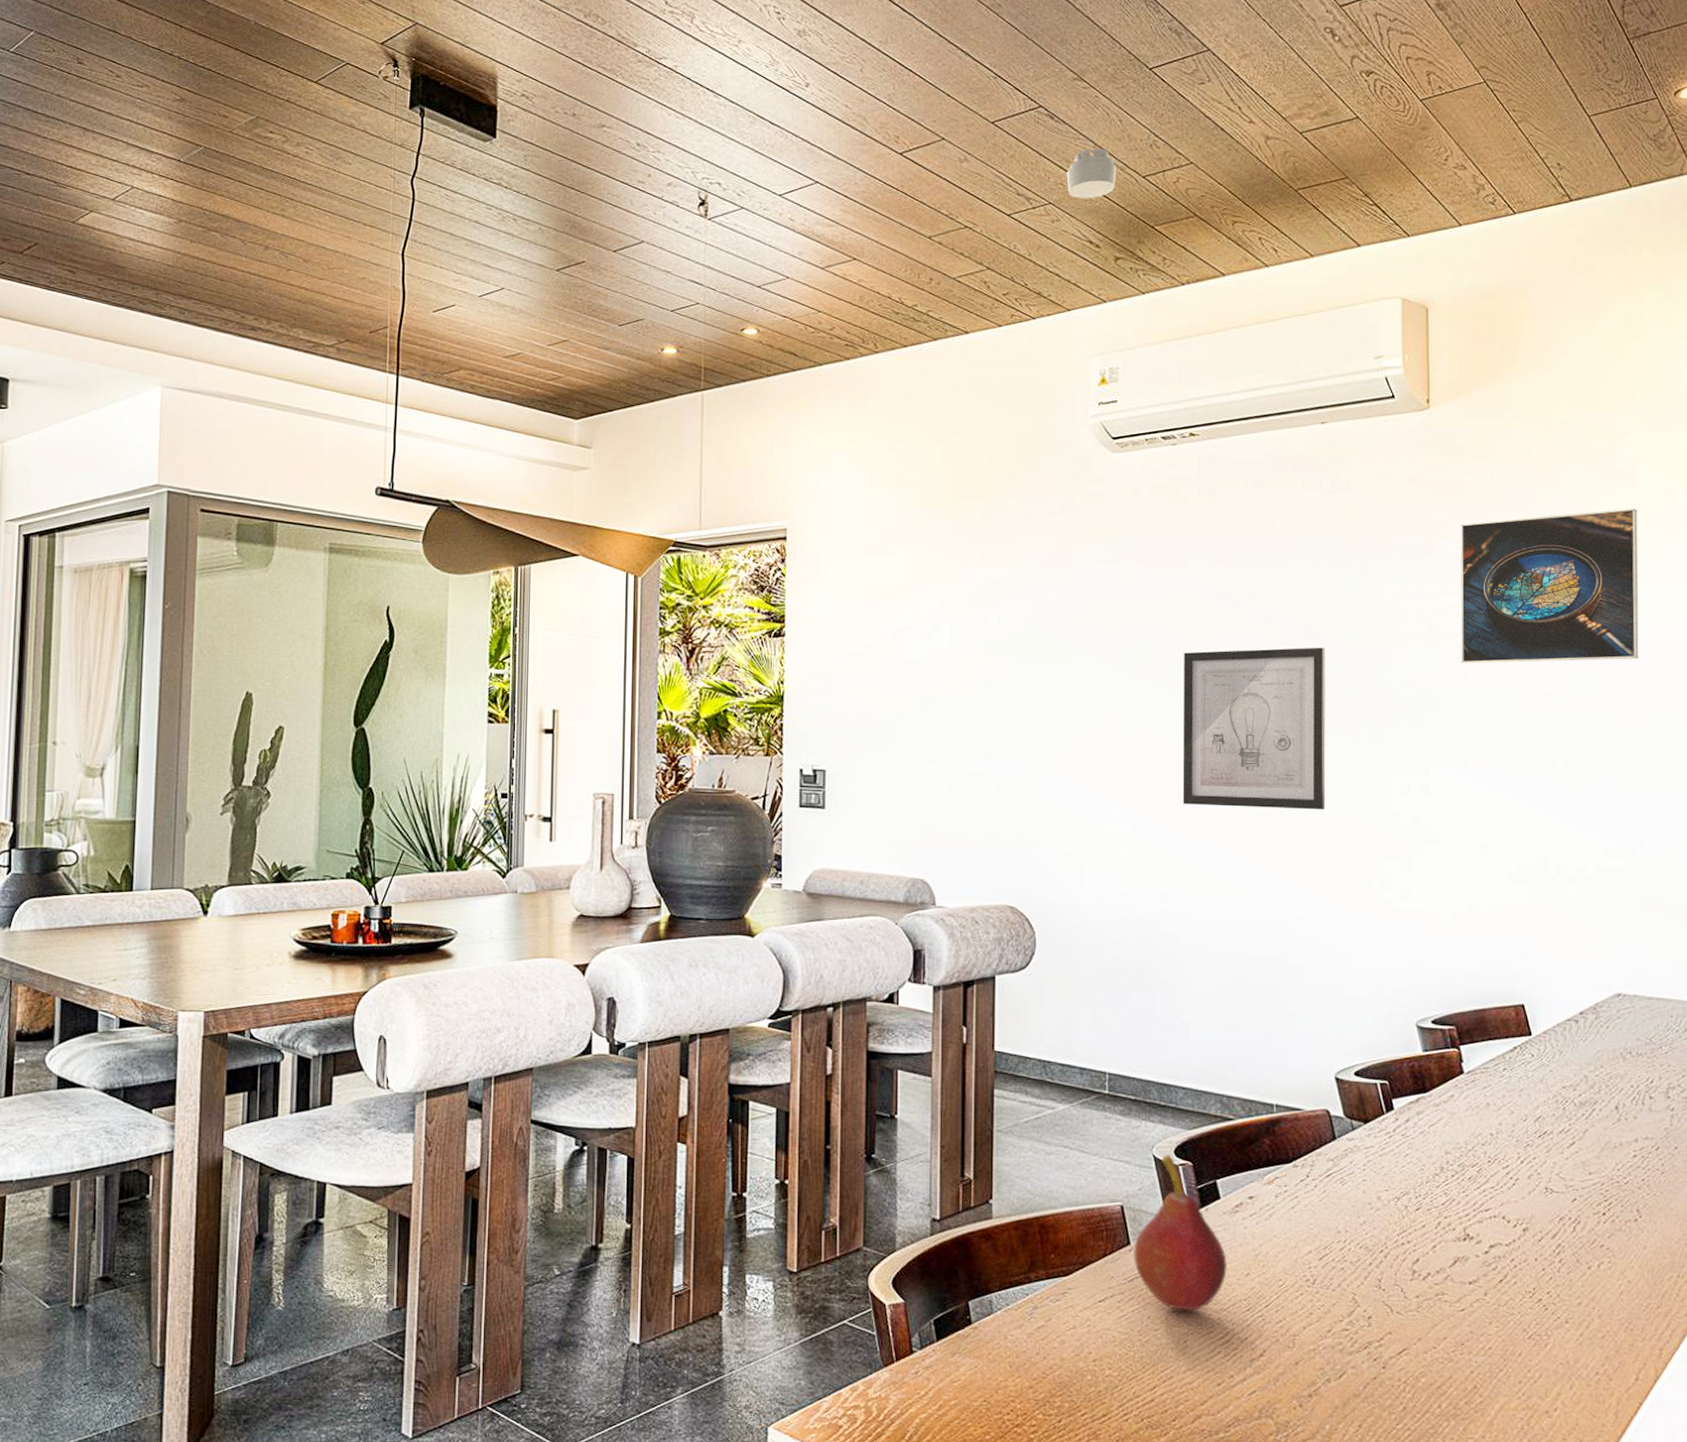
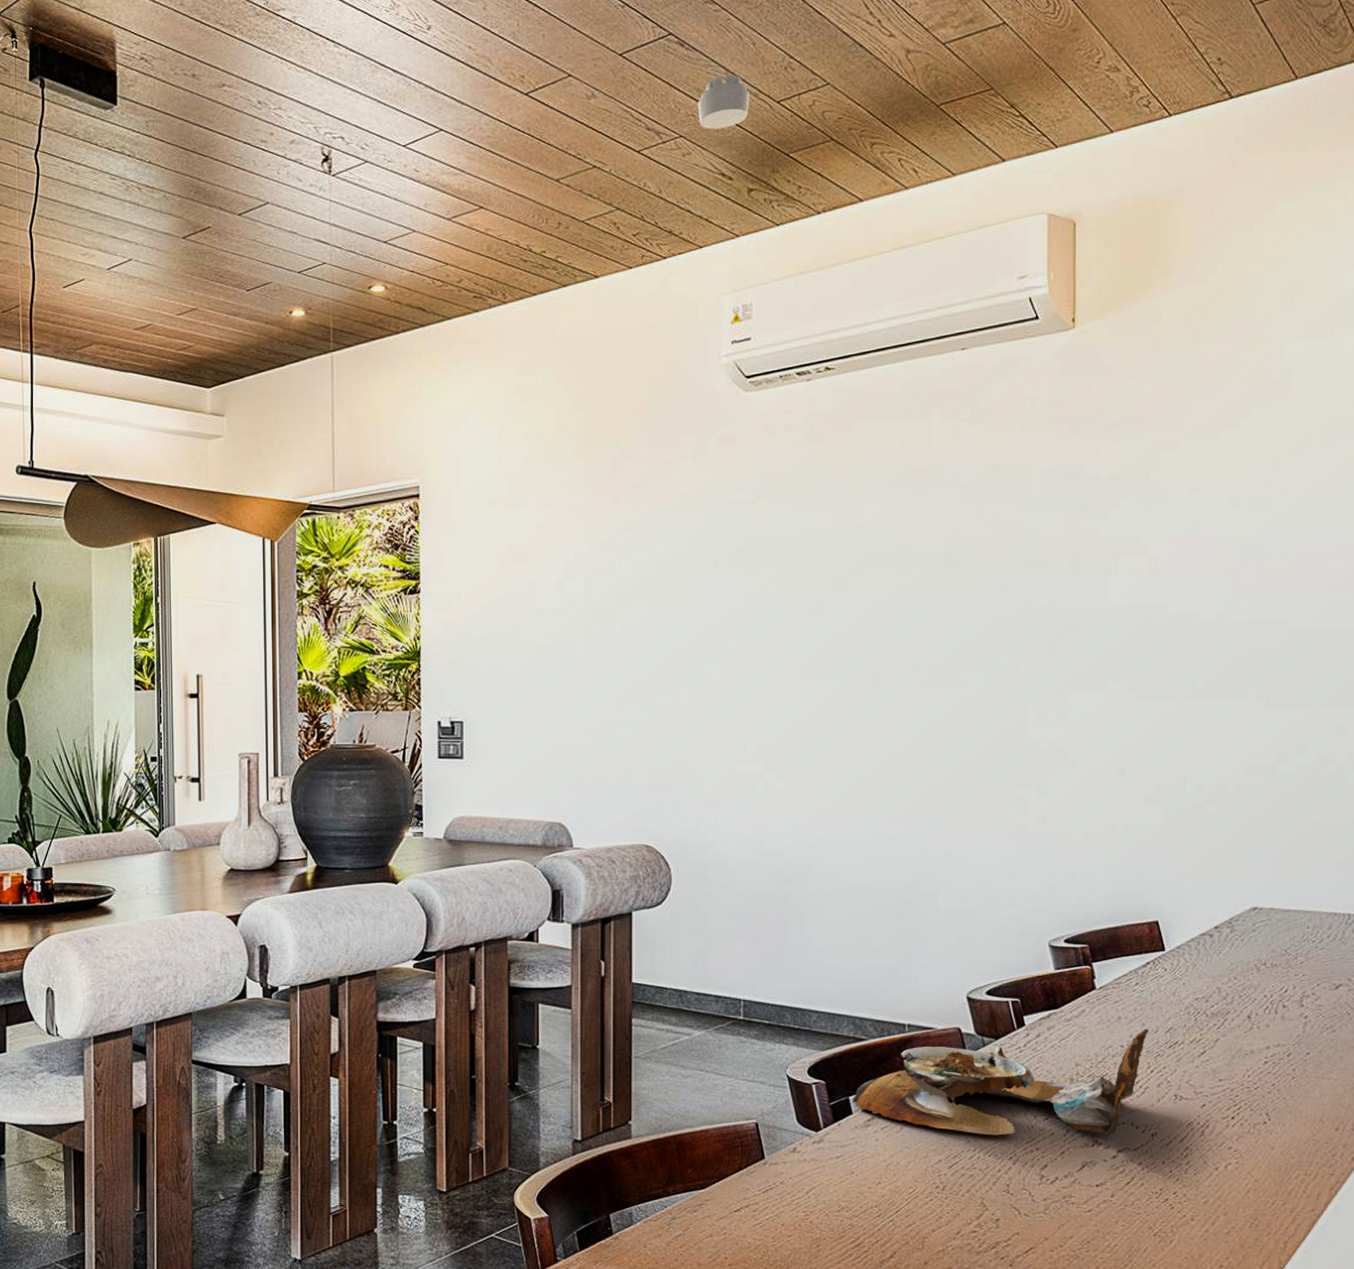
fruit: present [1132,1155,1228,1312] -> none [767,1074,860,1219]
wall art: present [1182,647,1326,810] -> none [817,578,962,740]
soup bowl: none [1220,1117,1518,1230] -> present [853,1029,1149,1136]
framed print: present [1460,508,1639,664] -> none [1102,420,1291,588]

